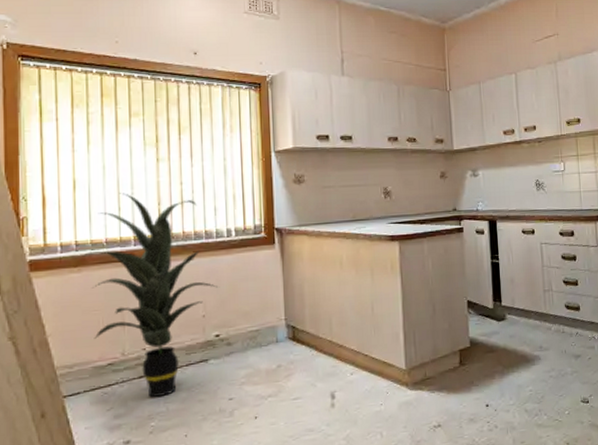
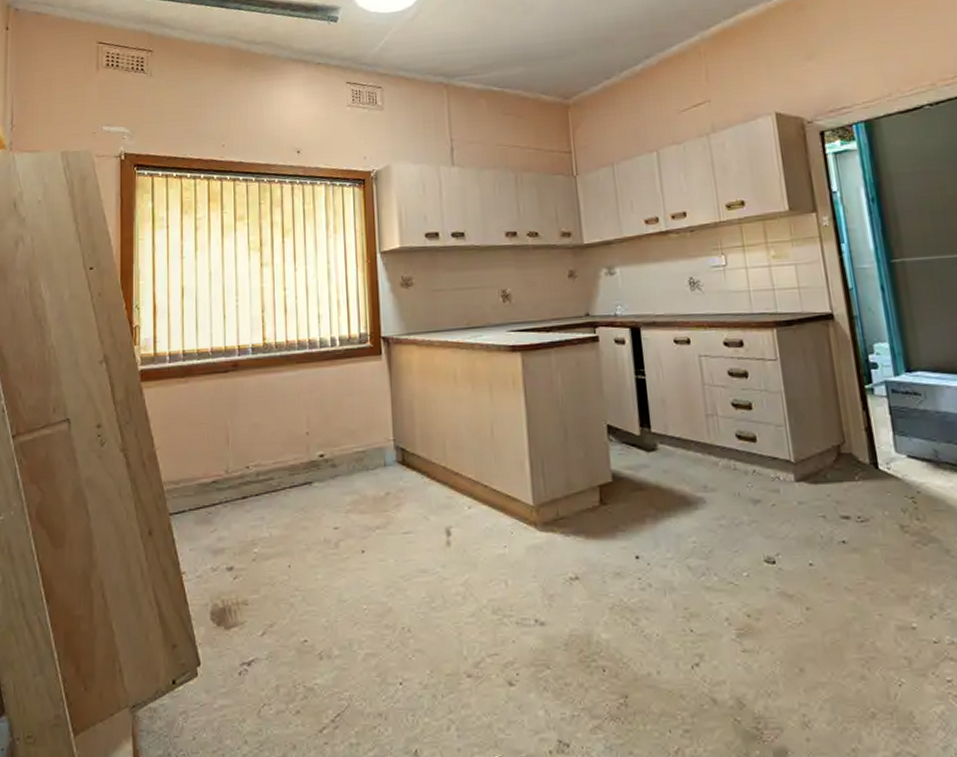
indoor plant: present [84,193,218,397] -> none [191,300,322,520]

